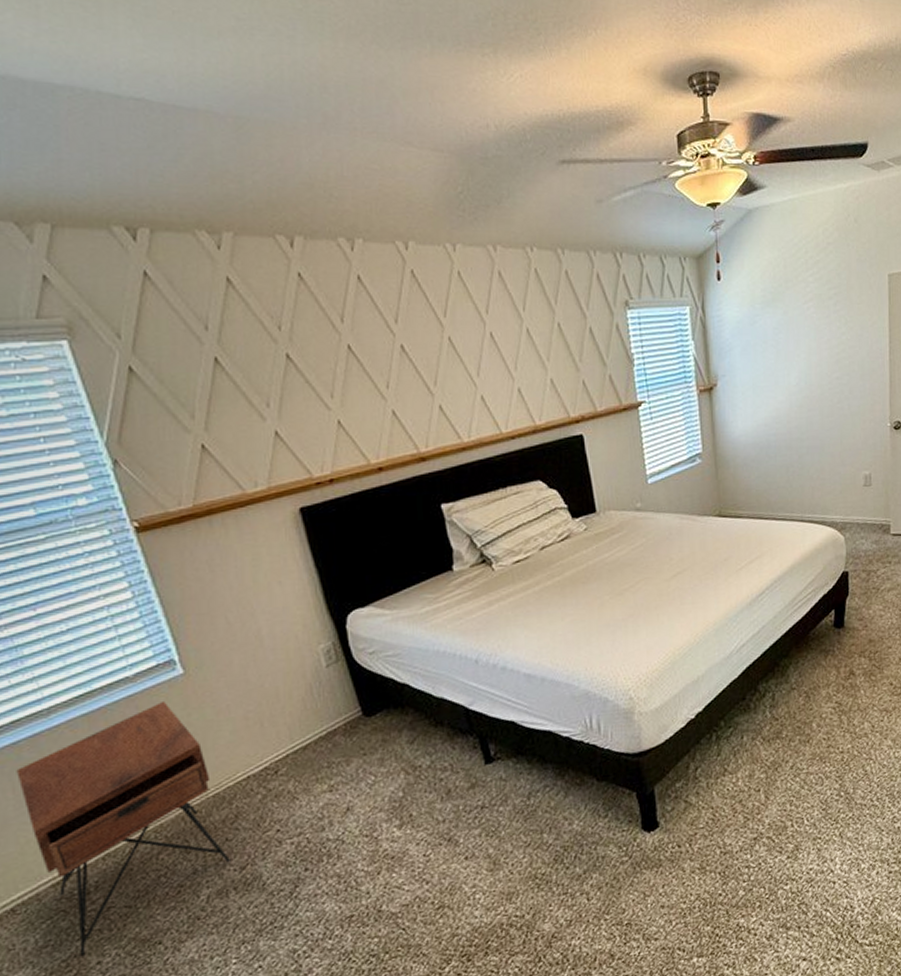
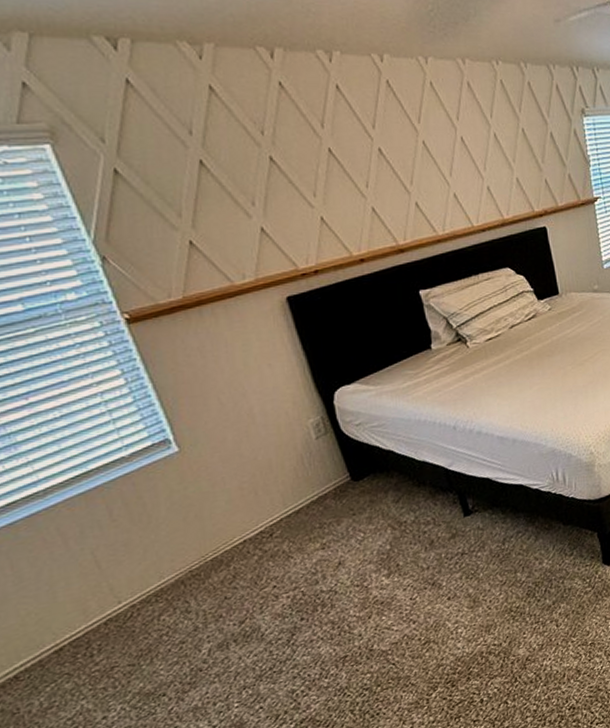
nightstand: present [16,702,230,957] -> none [14,478,230,714]

